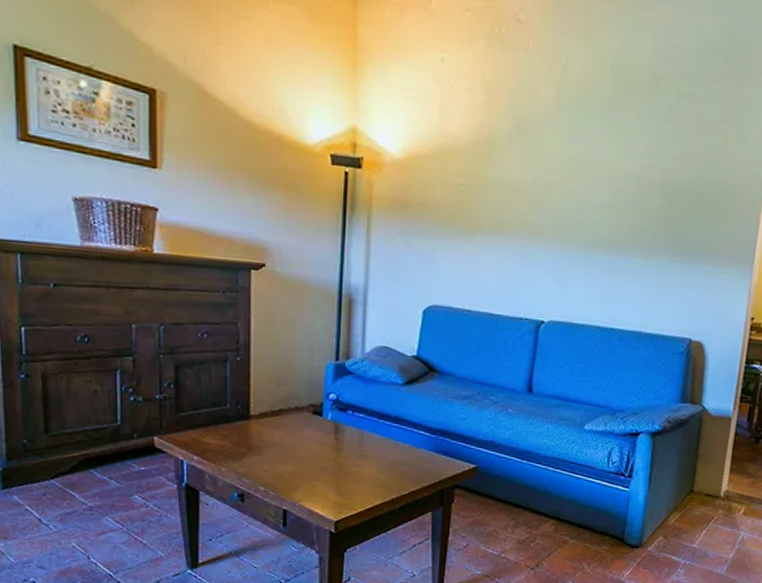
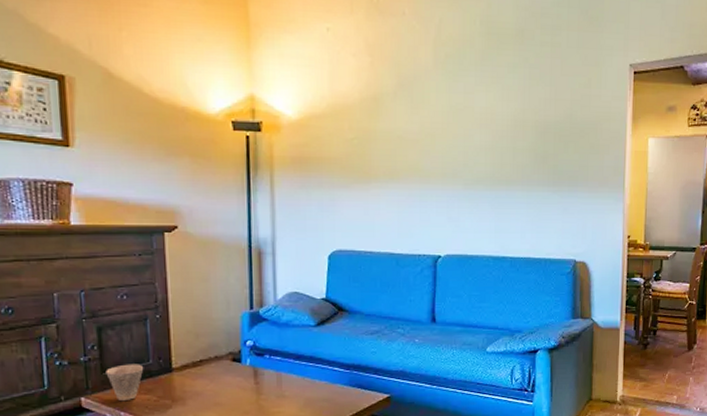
cup: none [181,406,221,445] -> present [106,364,144,402]

